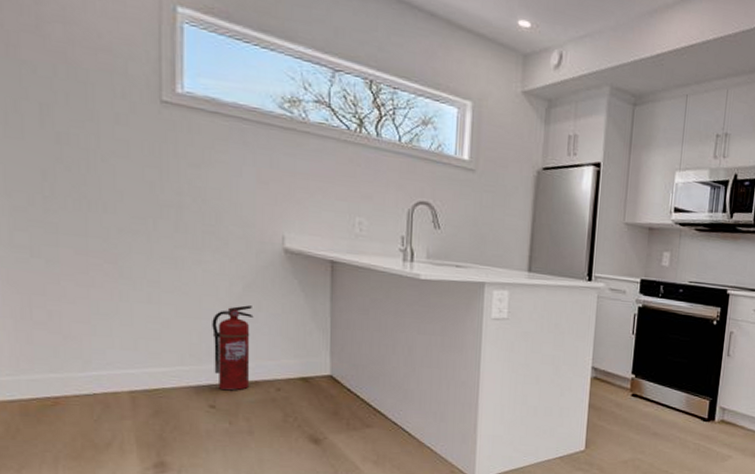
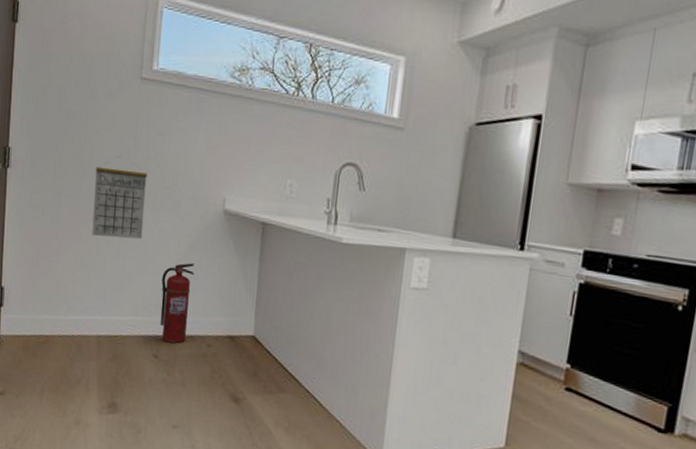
calendar: none [107,195,181,282] -> present [92,162,147,240]

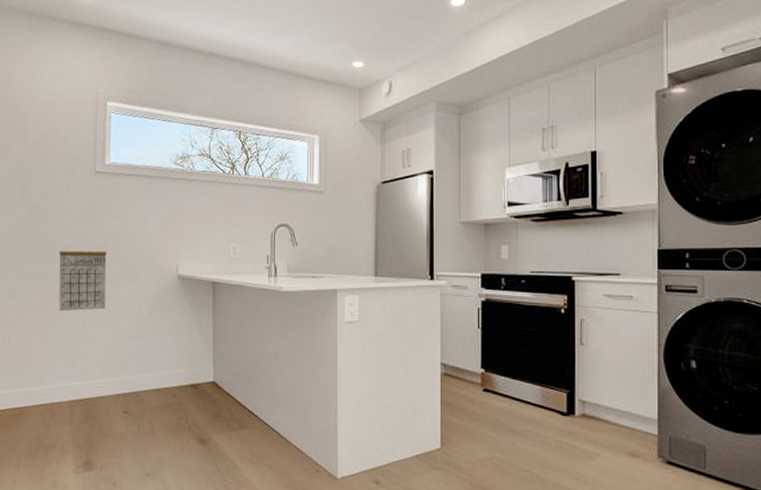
fire extinguisher: present [160,263,195,344] -> none [126,325,156,398]

